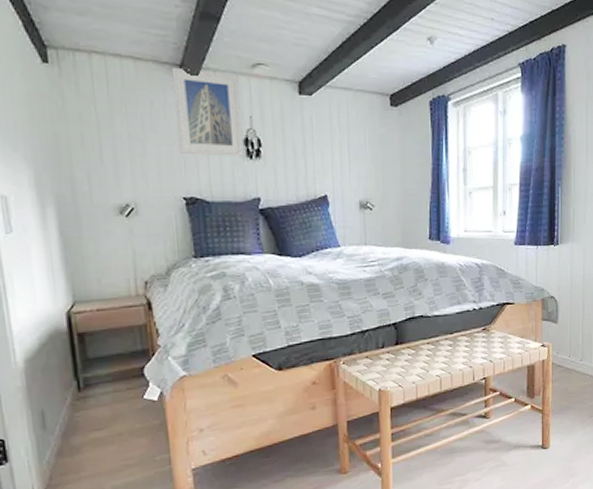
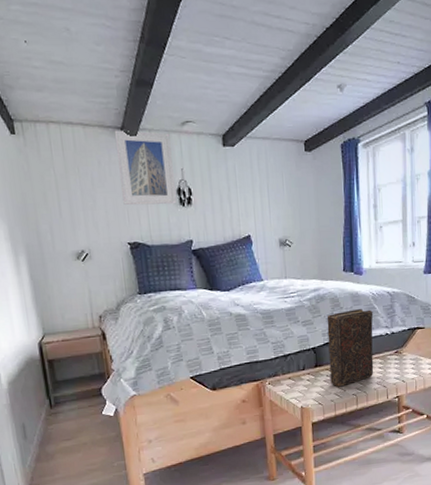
book: none [410,281,460,367] -> present [327,309,374,387]

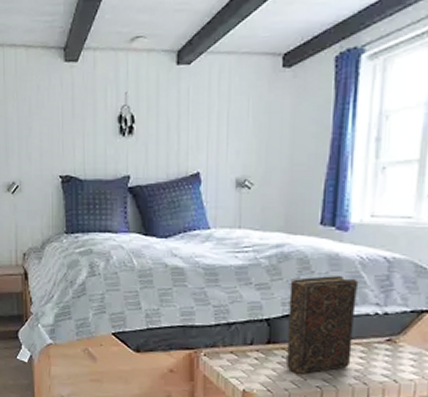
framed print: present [114,130,177,205] -> none [56,50,116,134]

